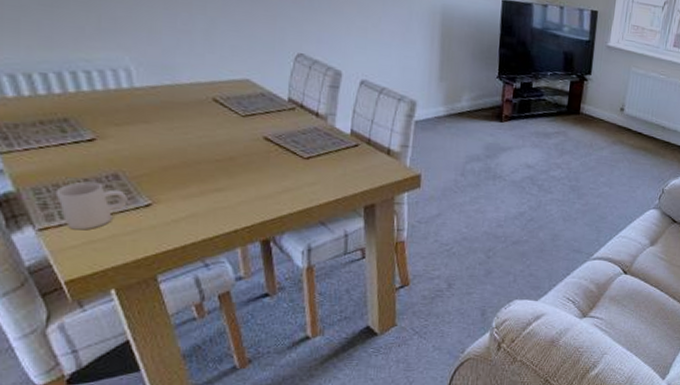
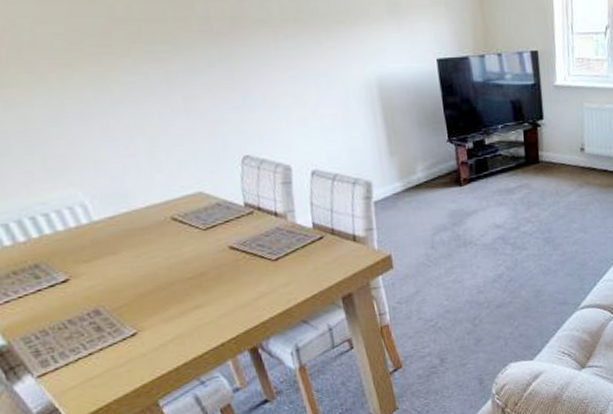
mug: present [55,181,128,230] -> none [44,321,114,371]

